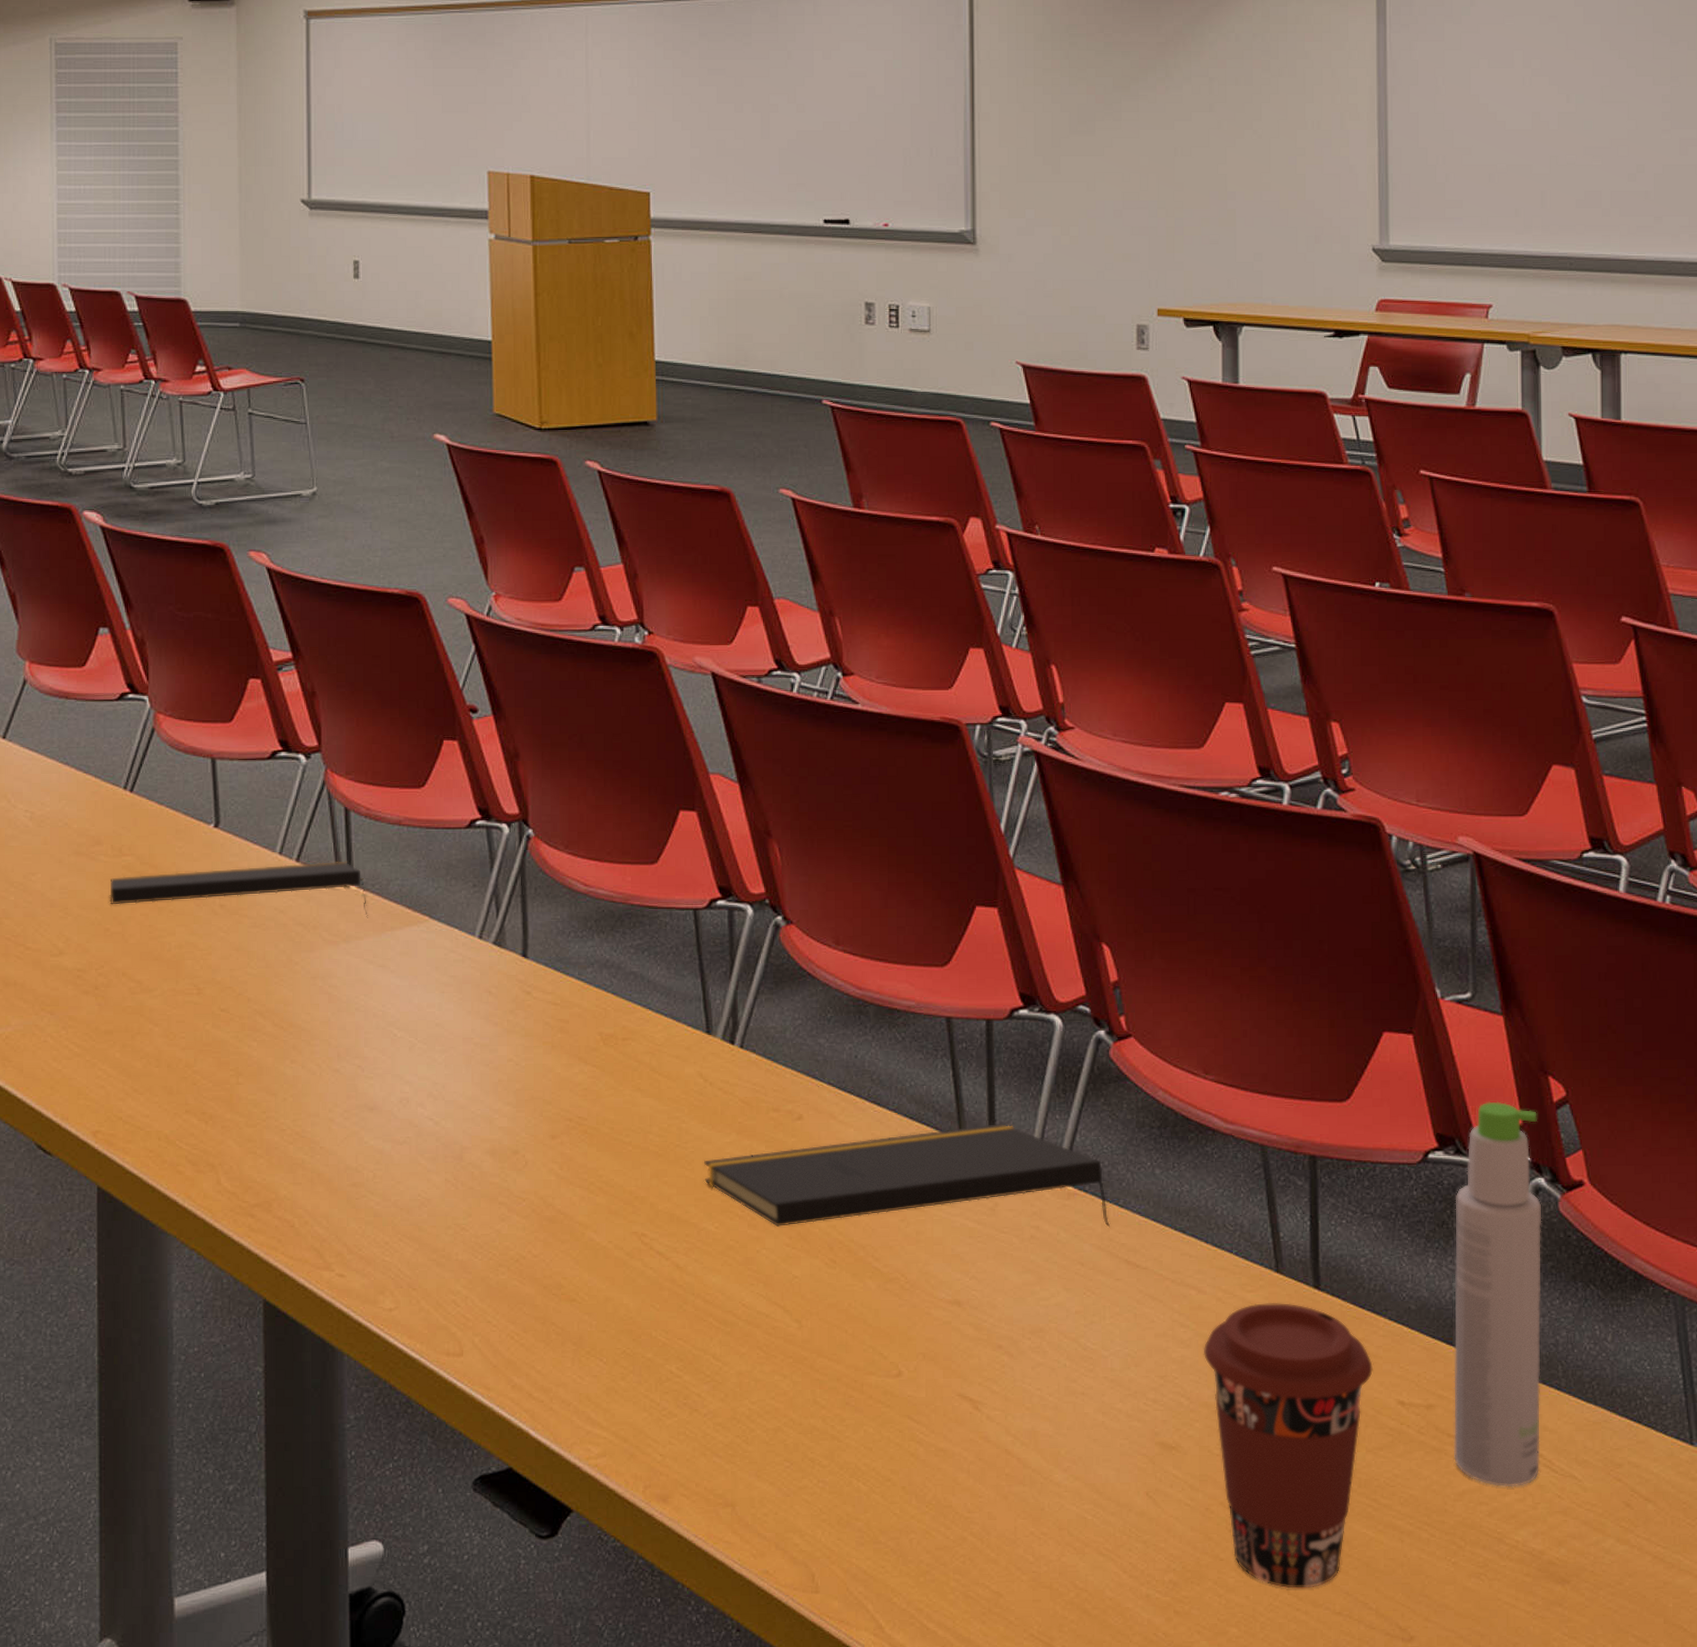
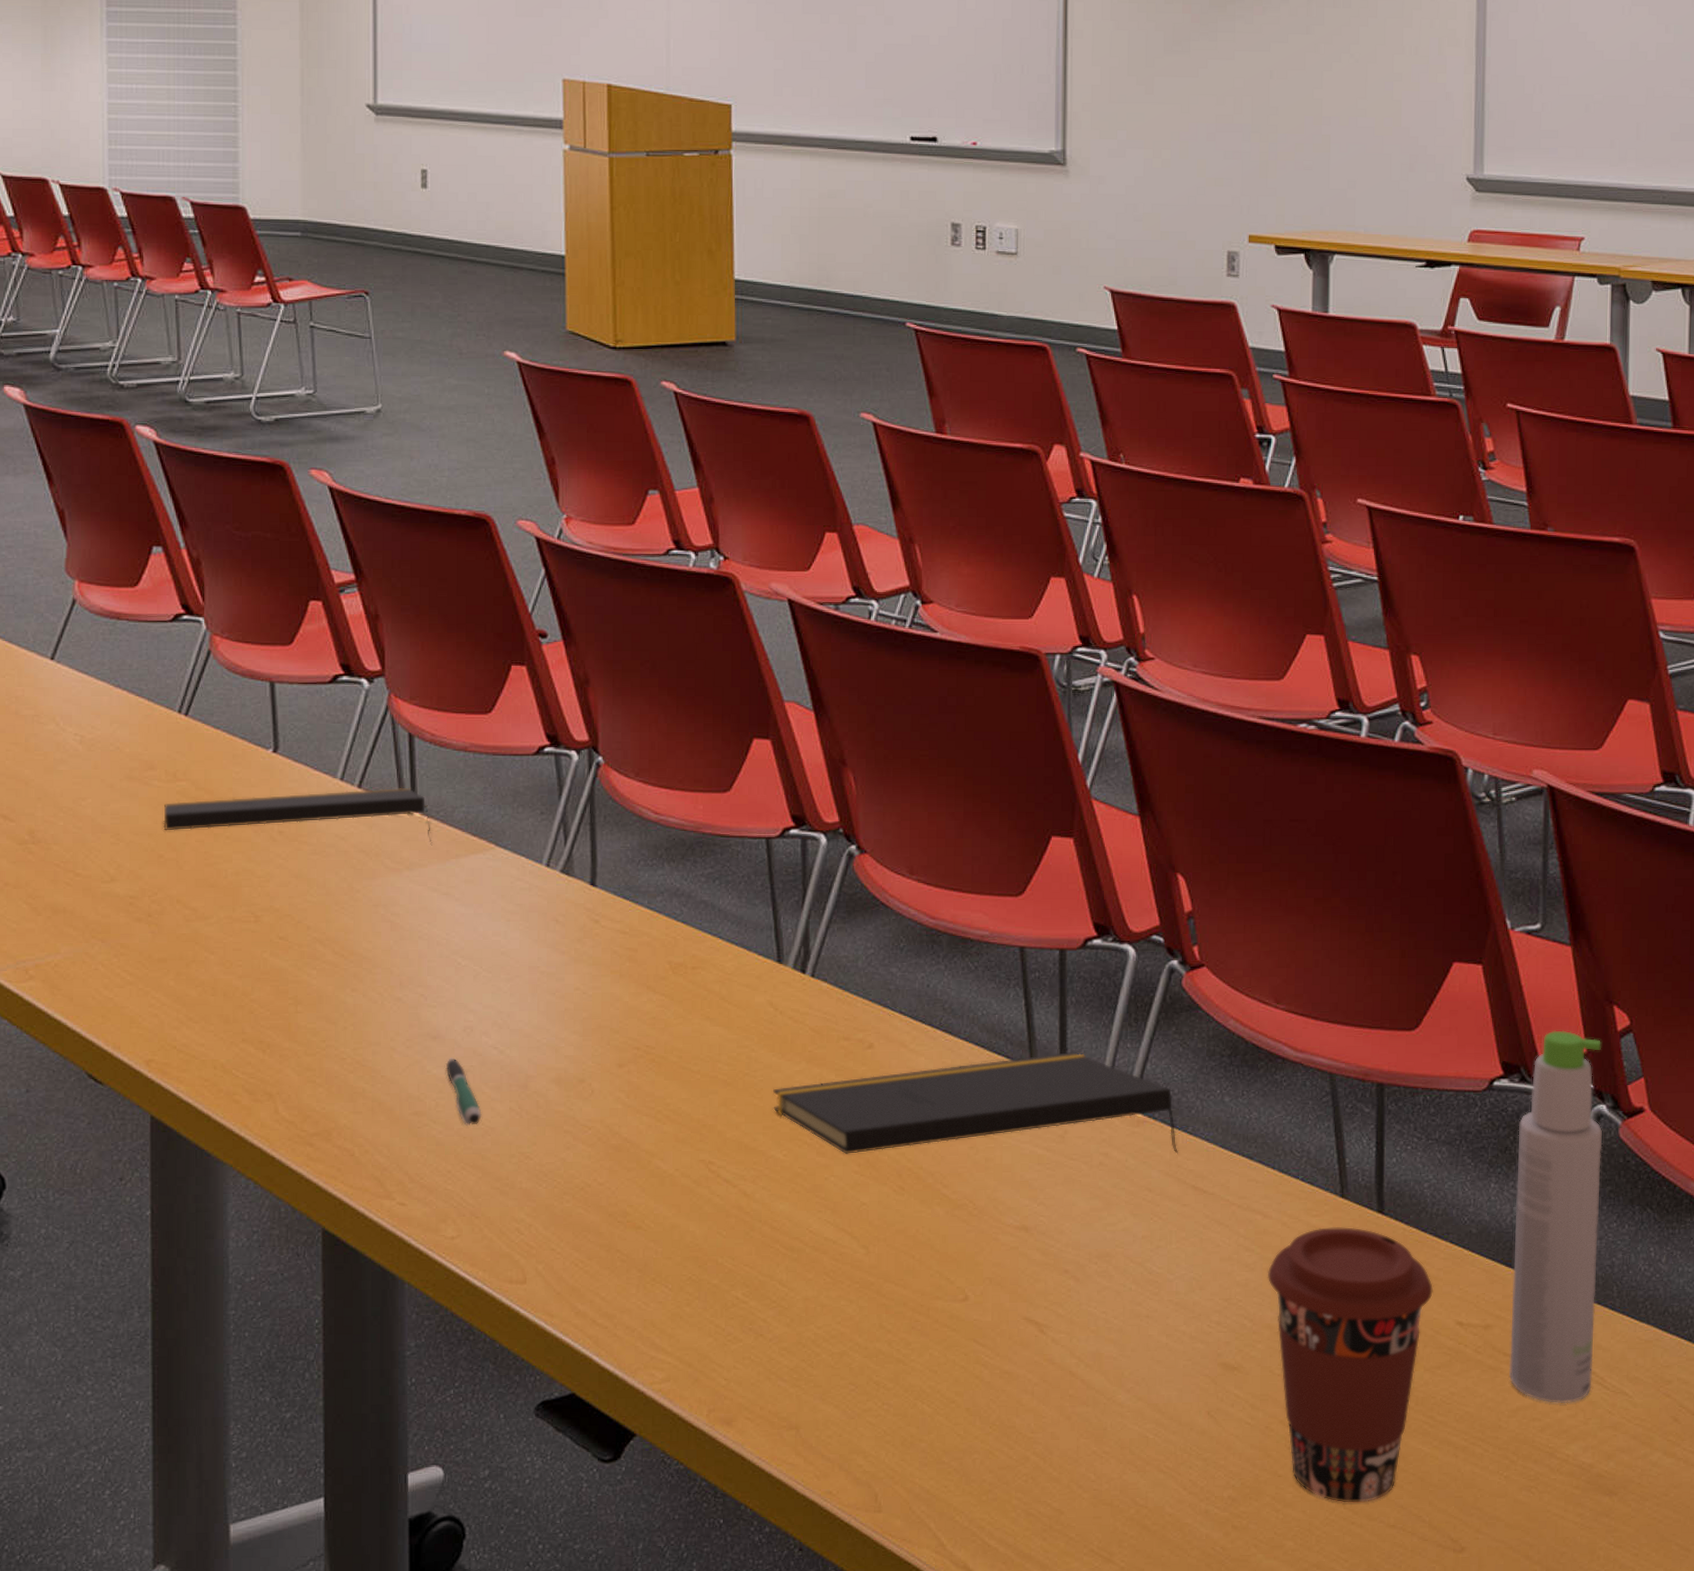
pen: none [382,1129,418,1197] -> present [445,1058,482,1126]

